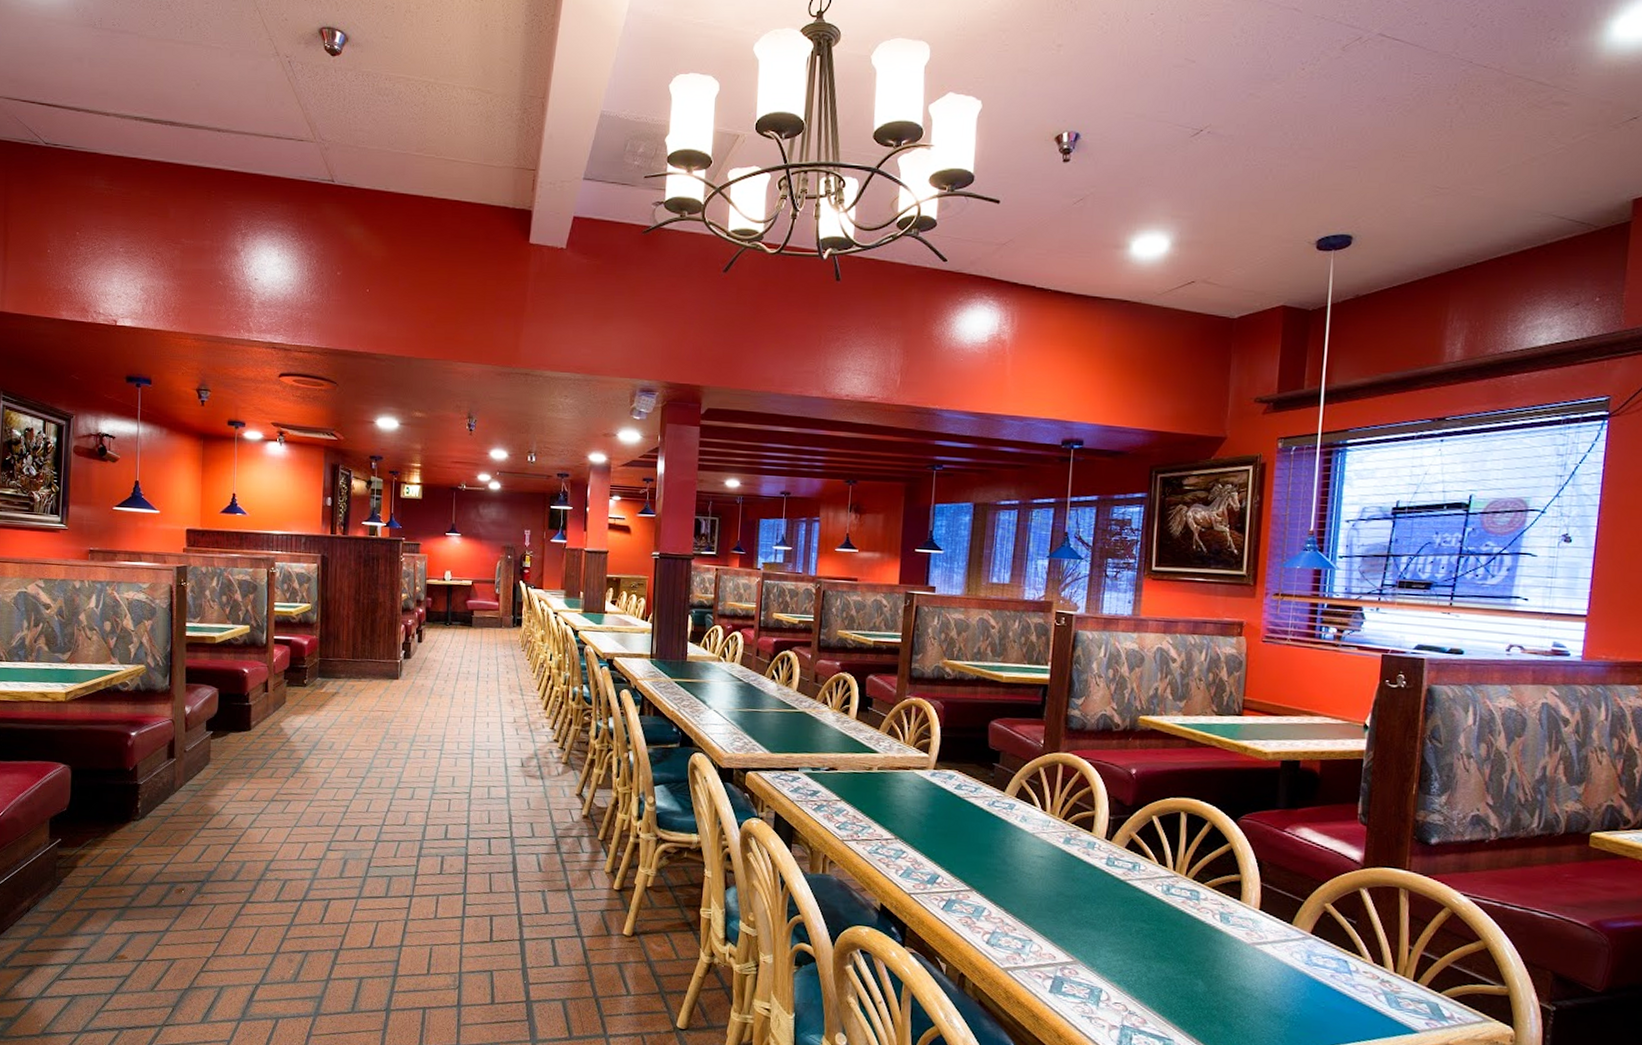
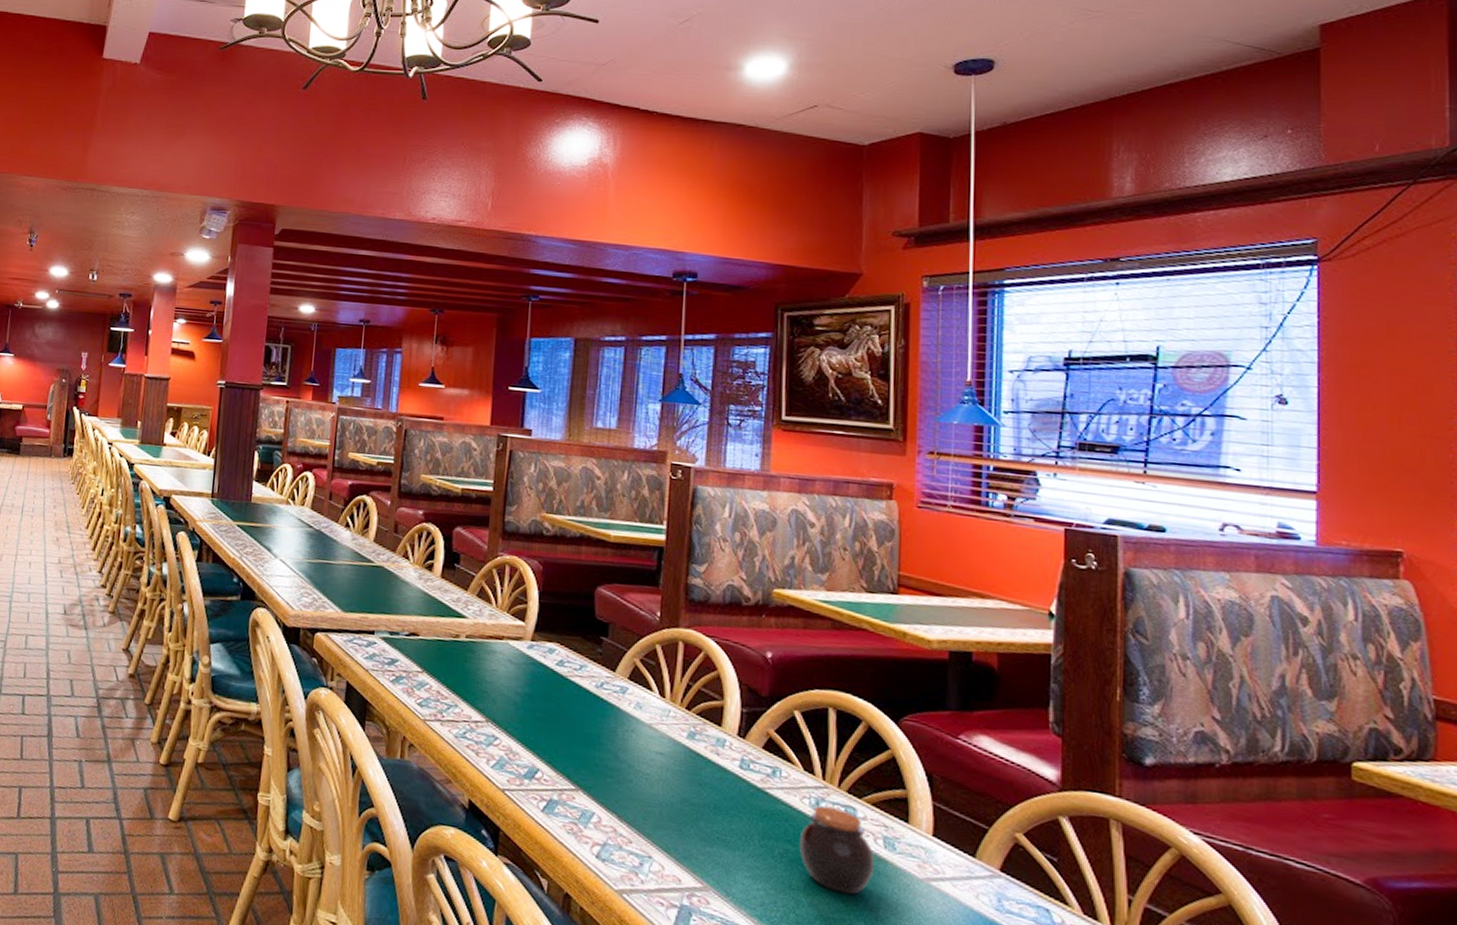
jar: none [1152,891,1213,959] -> present [800,805,875,894]

